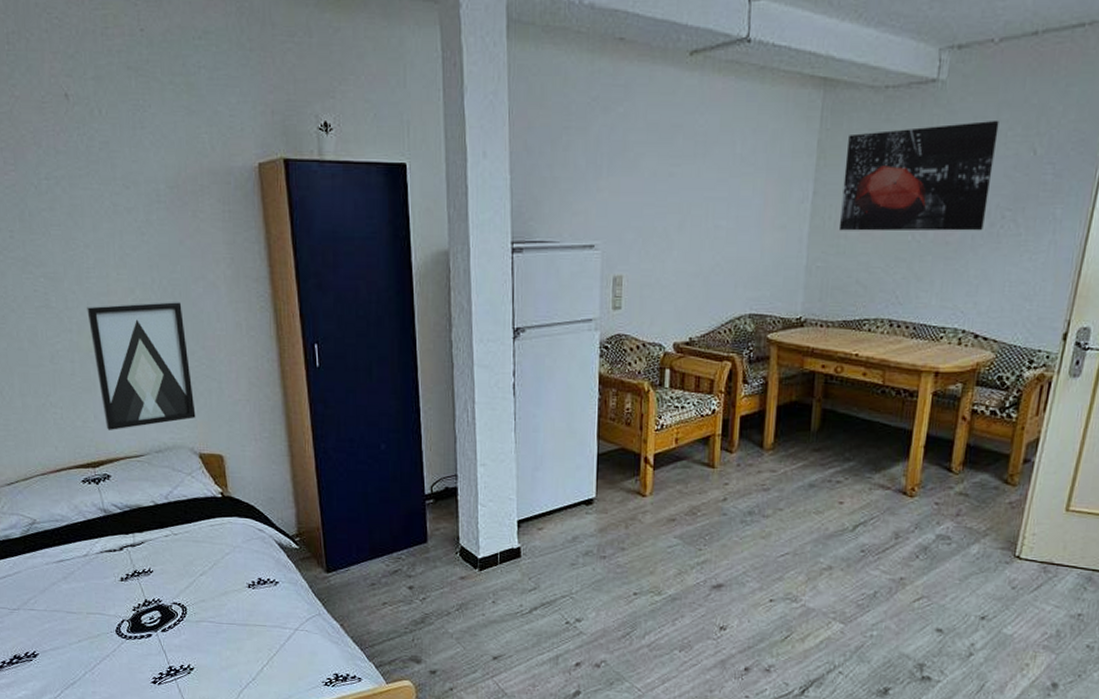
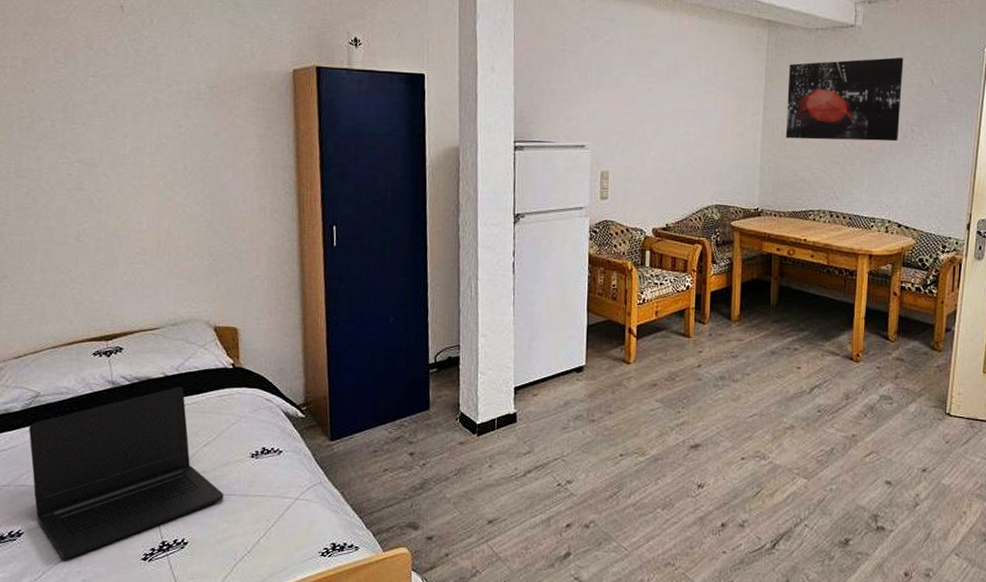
laptop: none [29,515,225,680] -> present [28,386,224,559]
wall art: present [87,302,196,430] -> none [118,186,215,305]

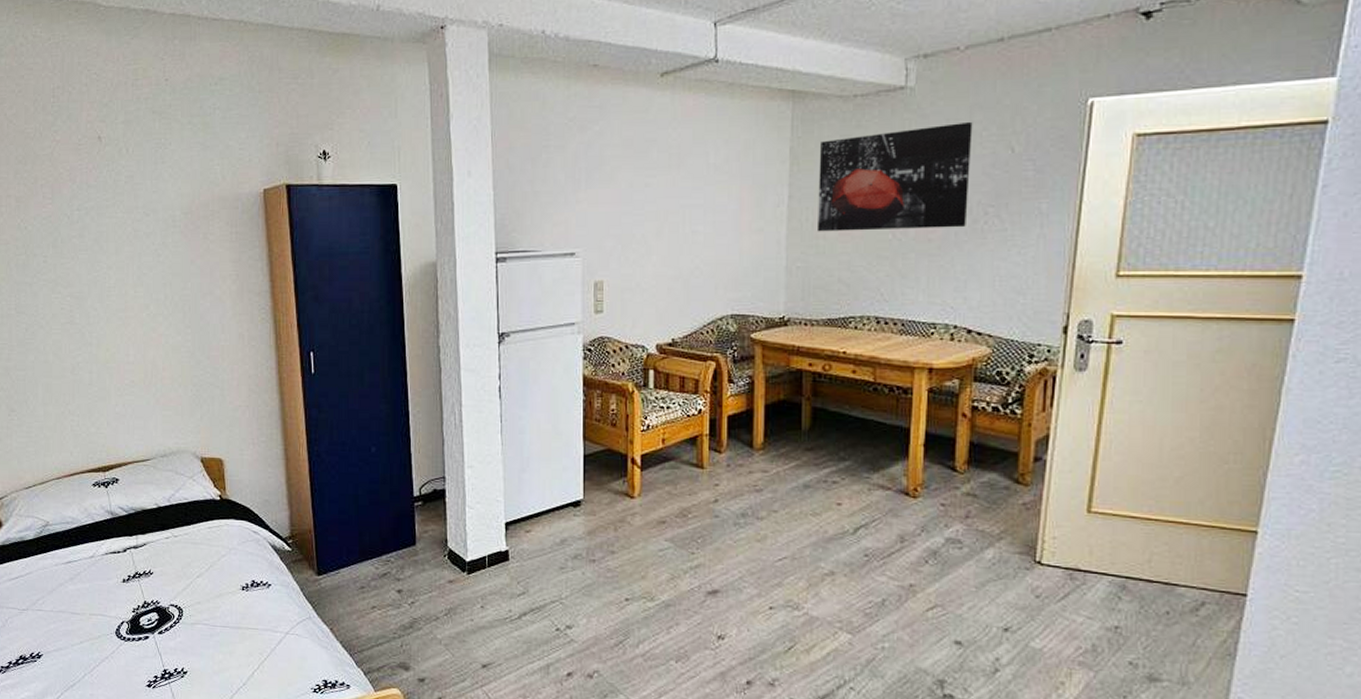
laptop: present [28,386,224,559] -> none [41,517,218,682]

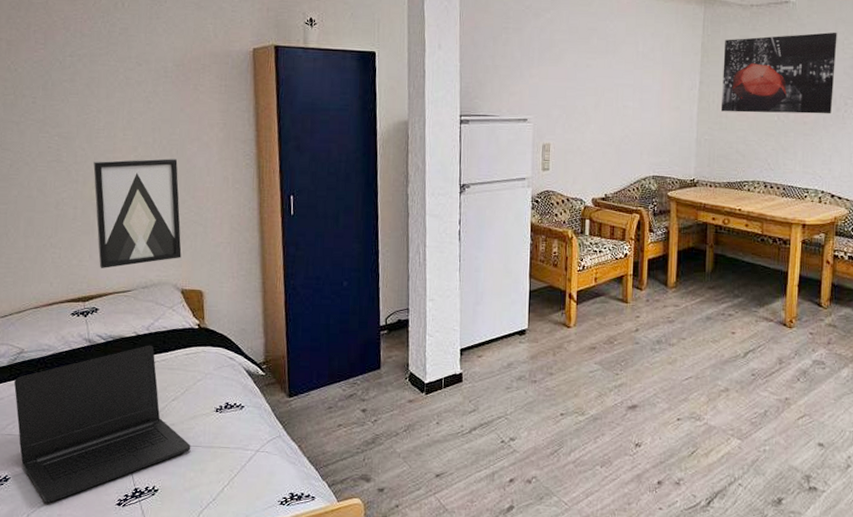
laptop: none [41,517,218,682] -> present [13,345,191,503]
wall art: none [106,316,199,436] -> present [93,158,182,268]

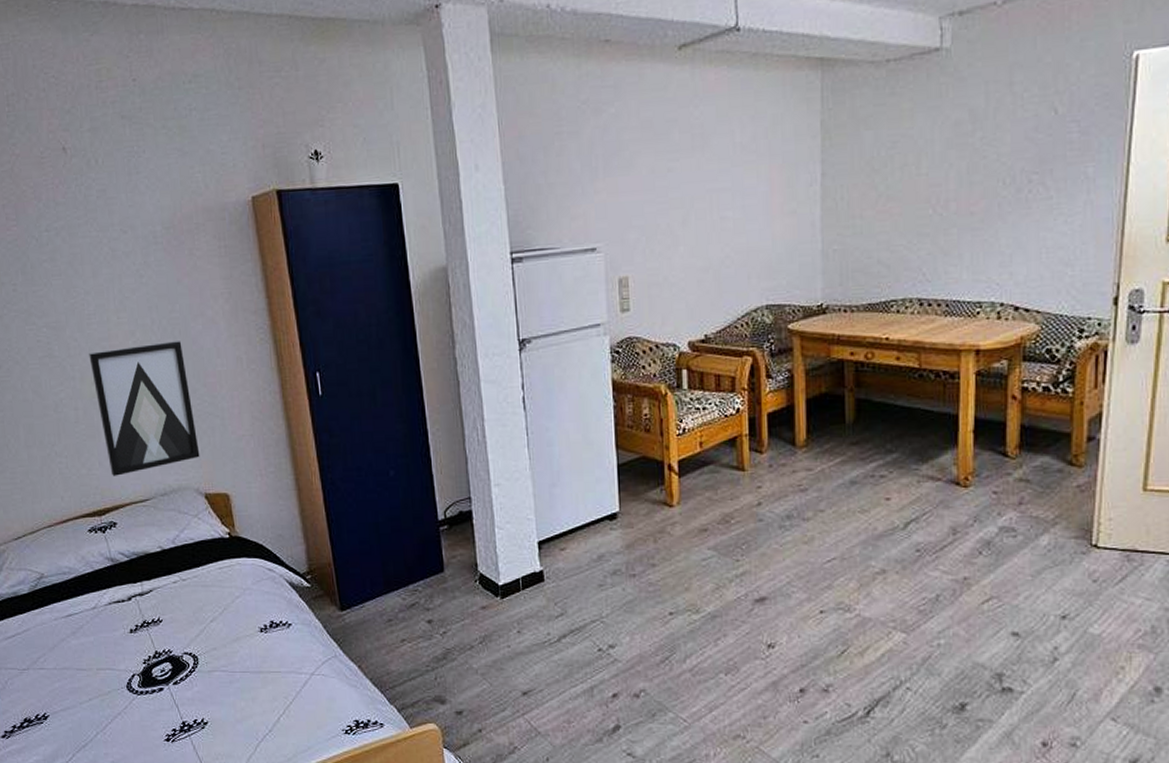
laptop: present [13,345,191,503] -> none [38,560,238,741]
wall art: present [720,32,837,114] -> none [852,84,1013,211]

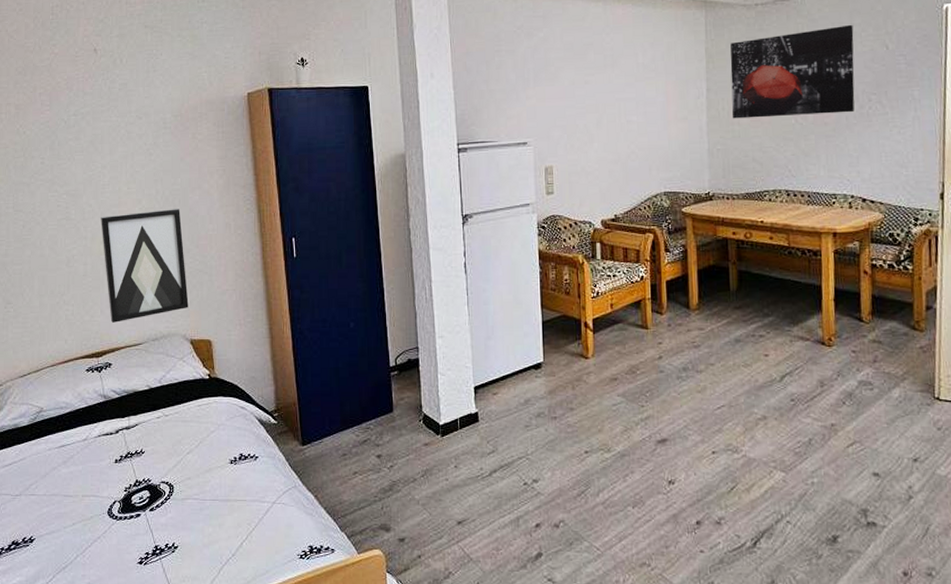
wall art: none [852,84,1013,211] -> present [730,25,855,119]

